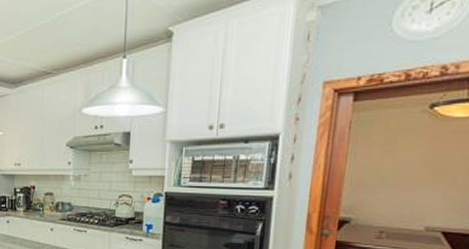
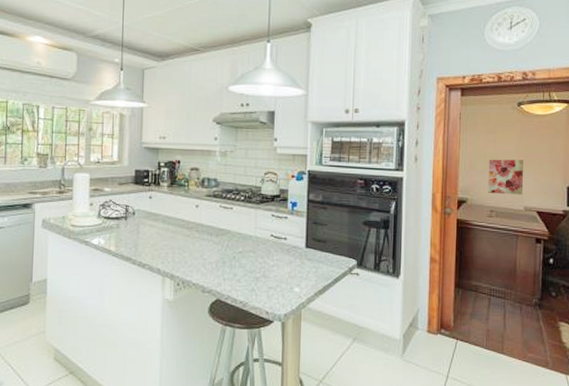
wall art: none [378,173,430,214] -> present [488,159,523,195]

